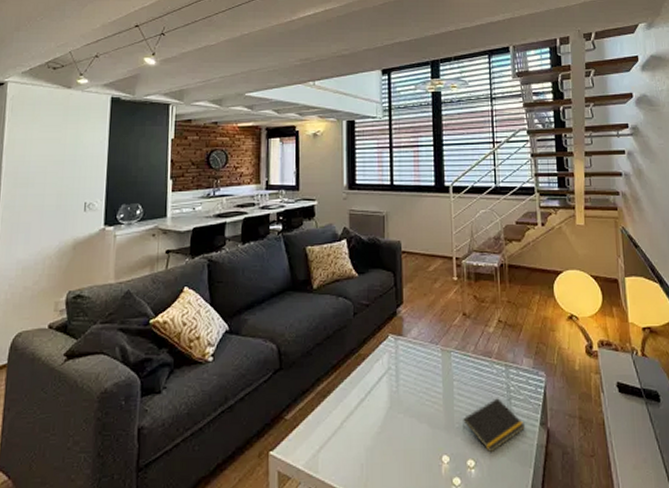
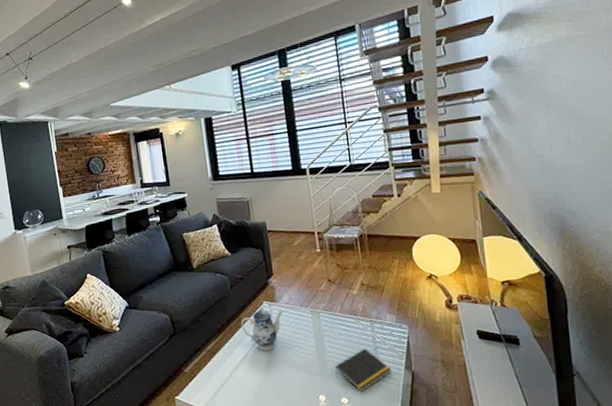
teapot: none [360,340,411,396] -> present [241,306,284,351]

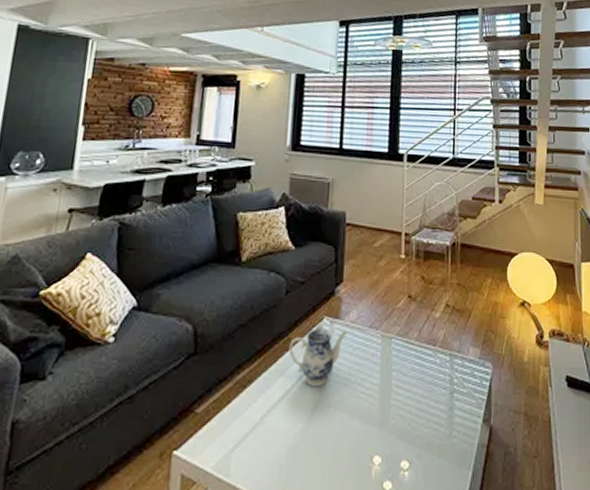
notepad: present [335,348,392,392] -> none [399,391,468,453]

